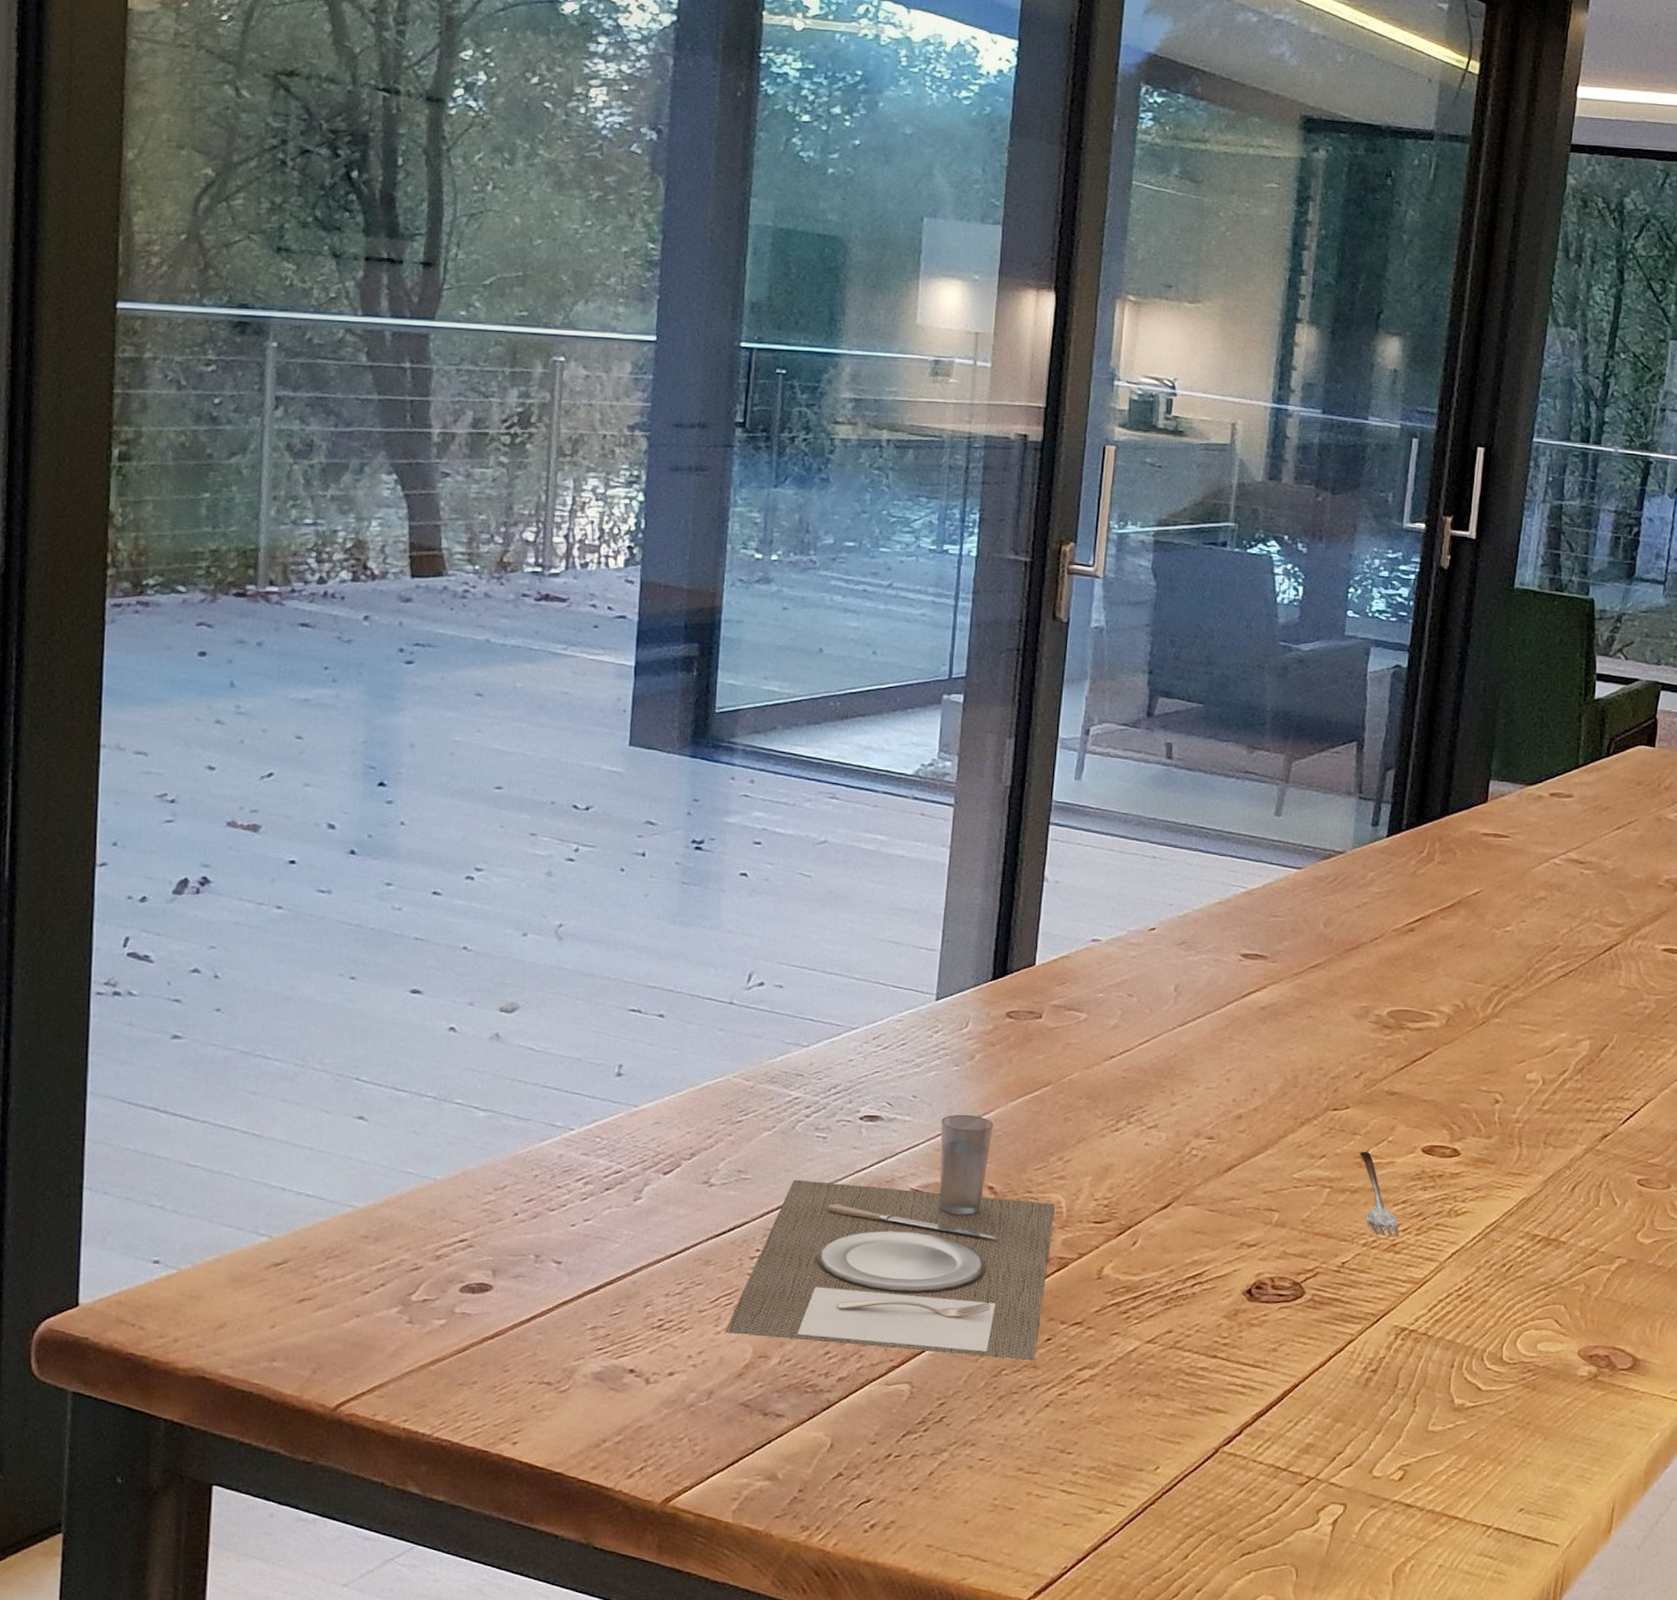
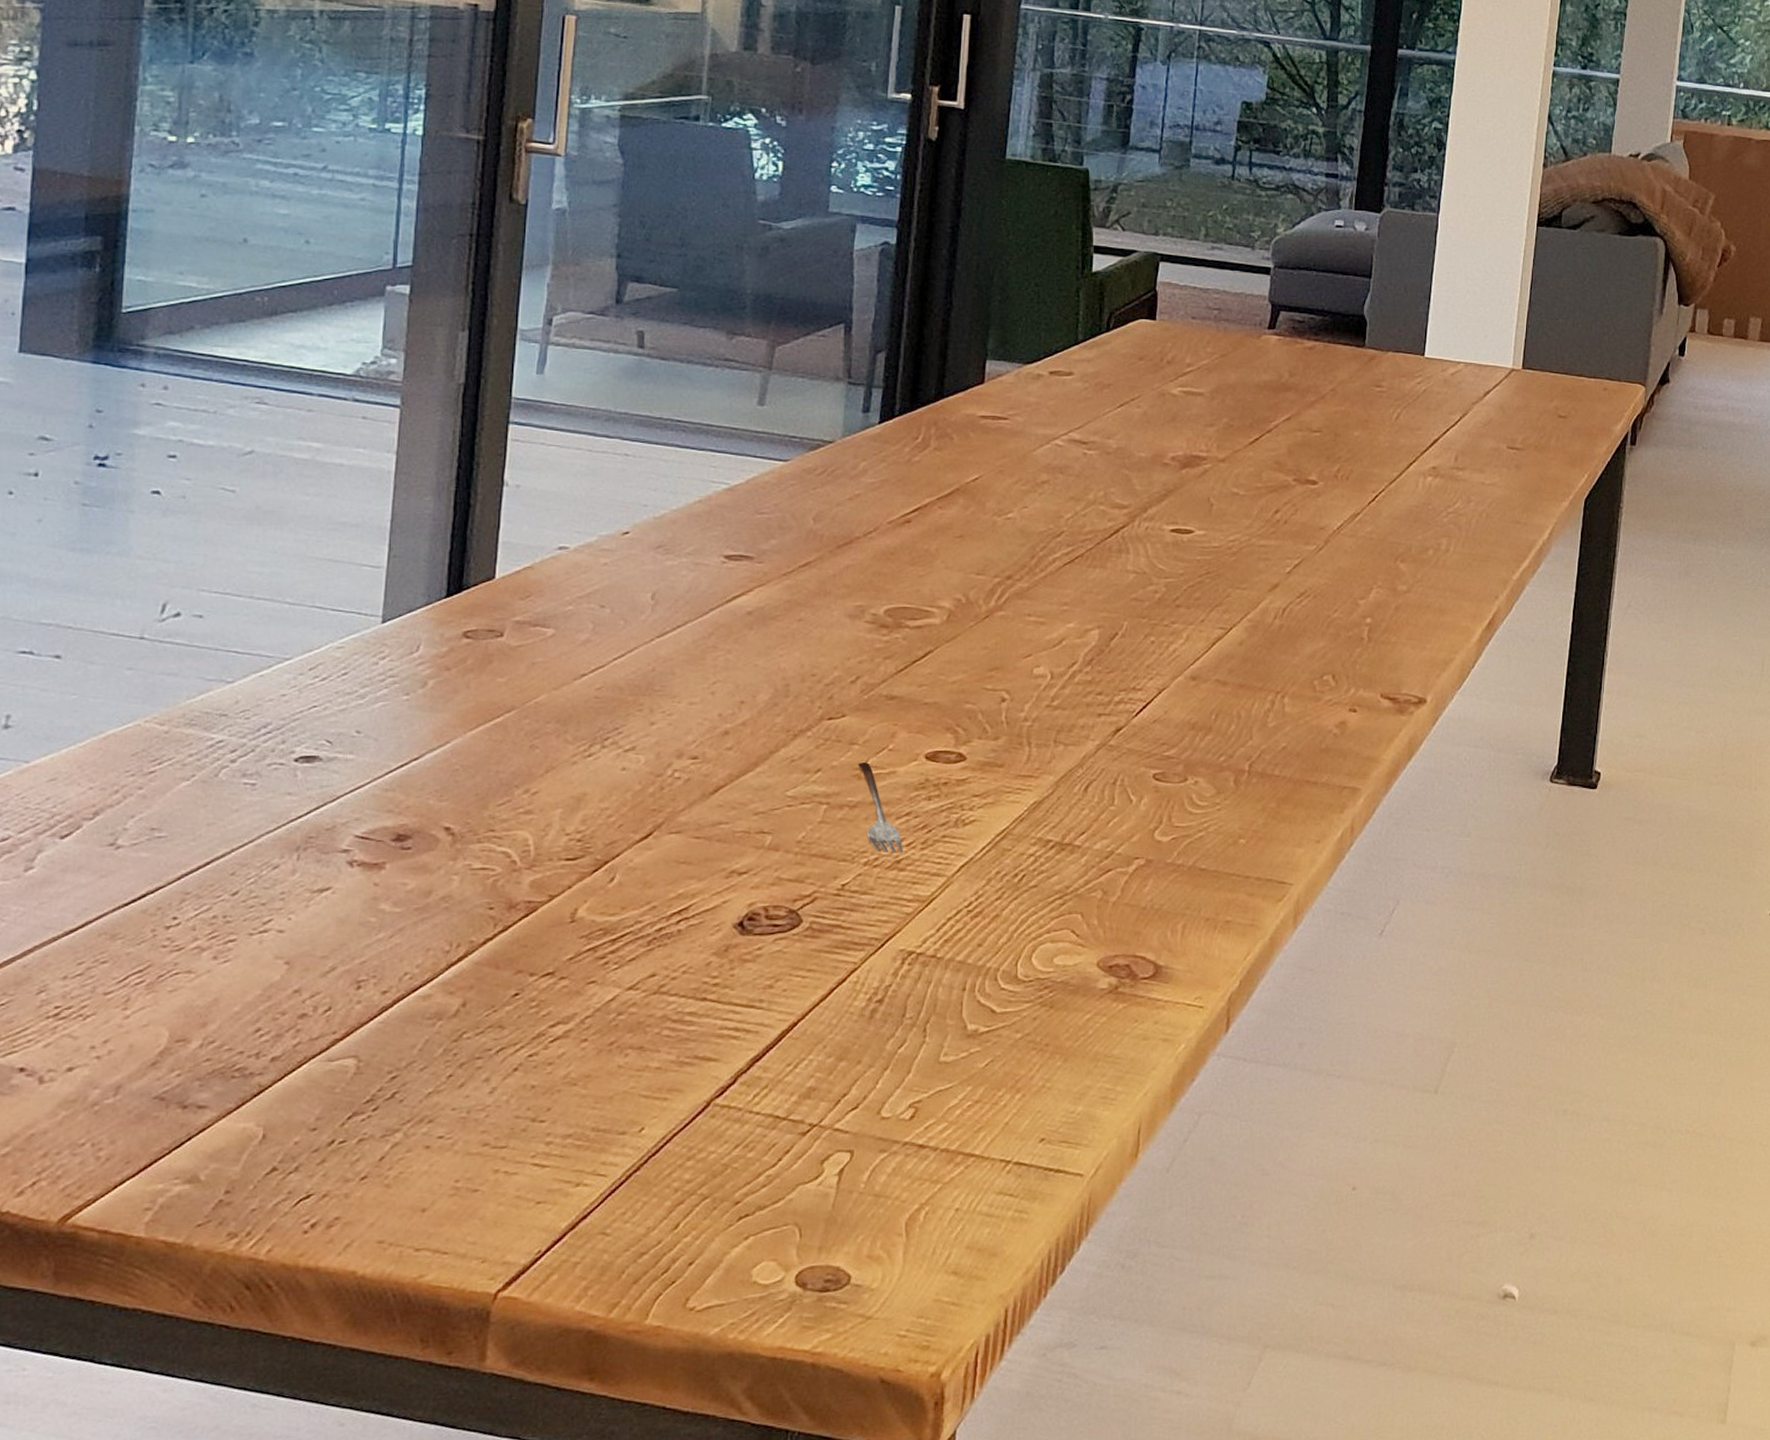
place setting: present [724,1114,1055,1361] -> none [135,748,521,1021]

